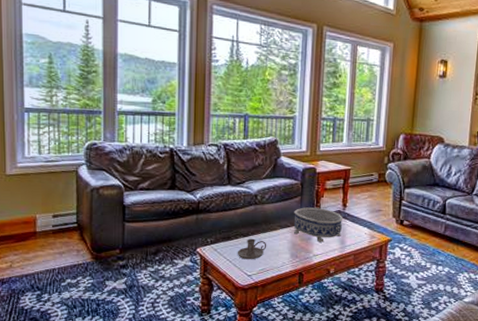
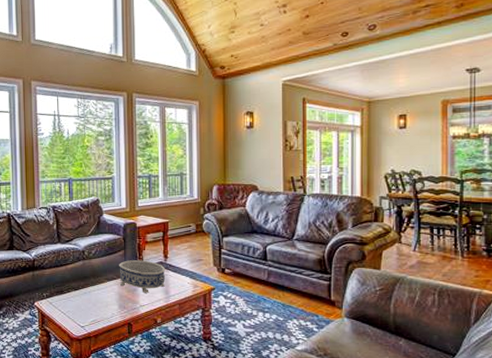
candle holder: present [237,238,267,260] -> none [70,291,97,312]

